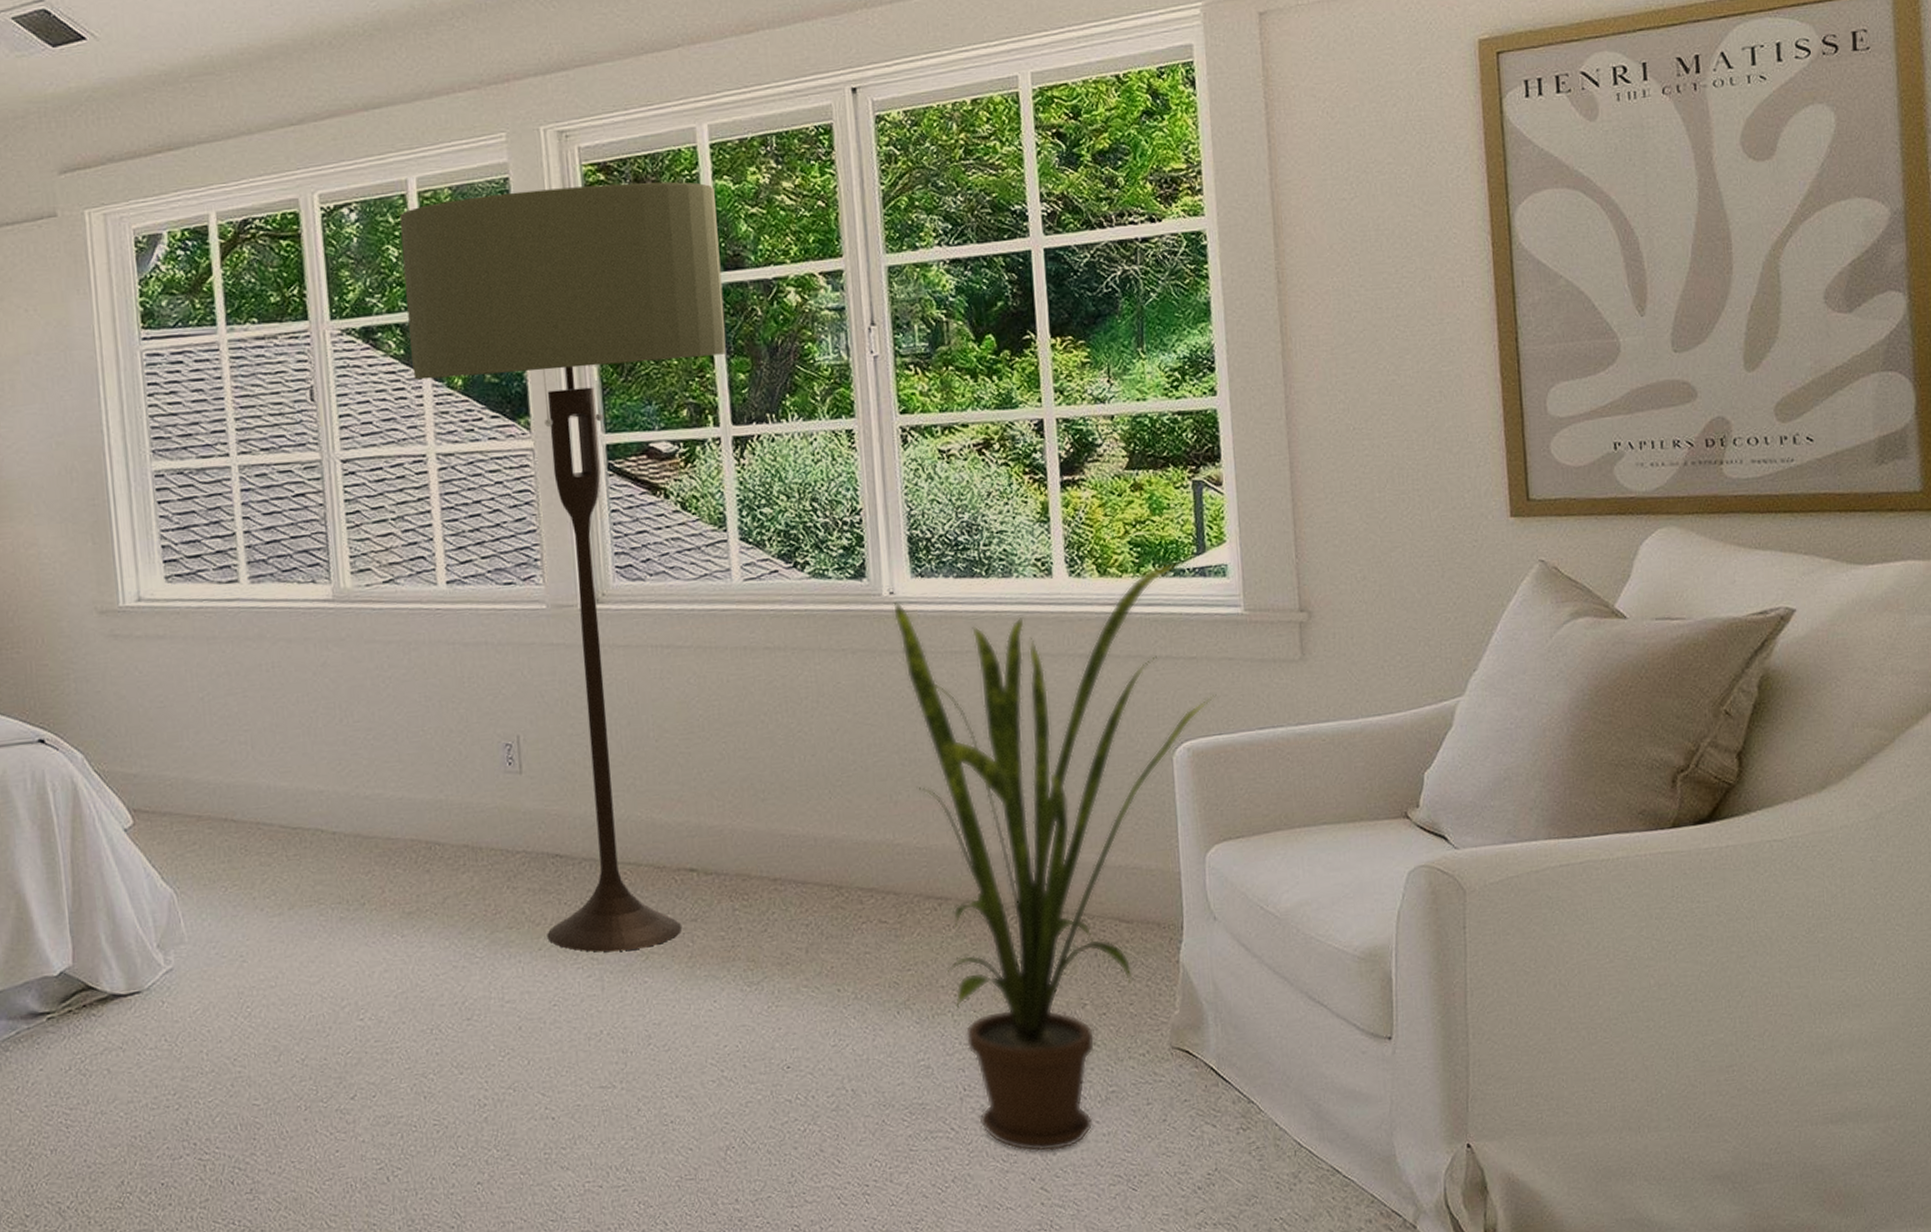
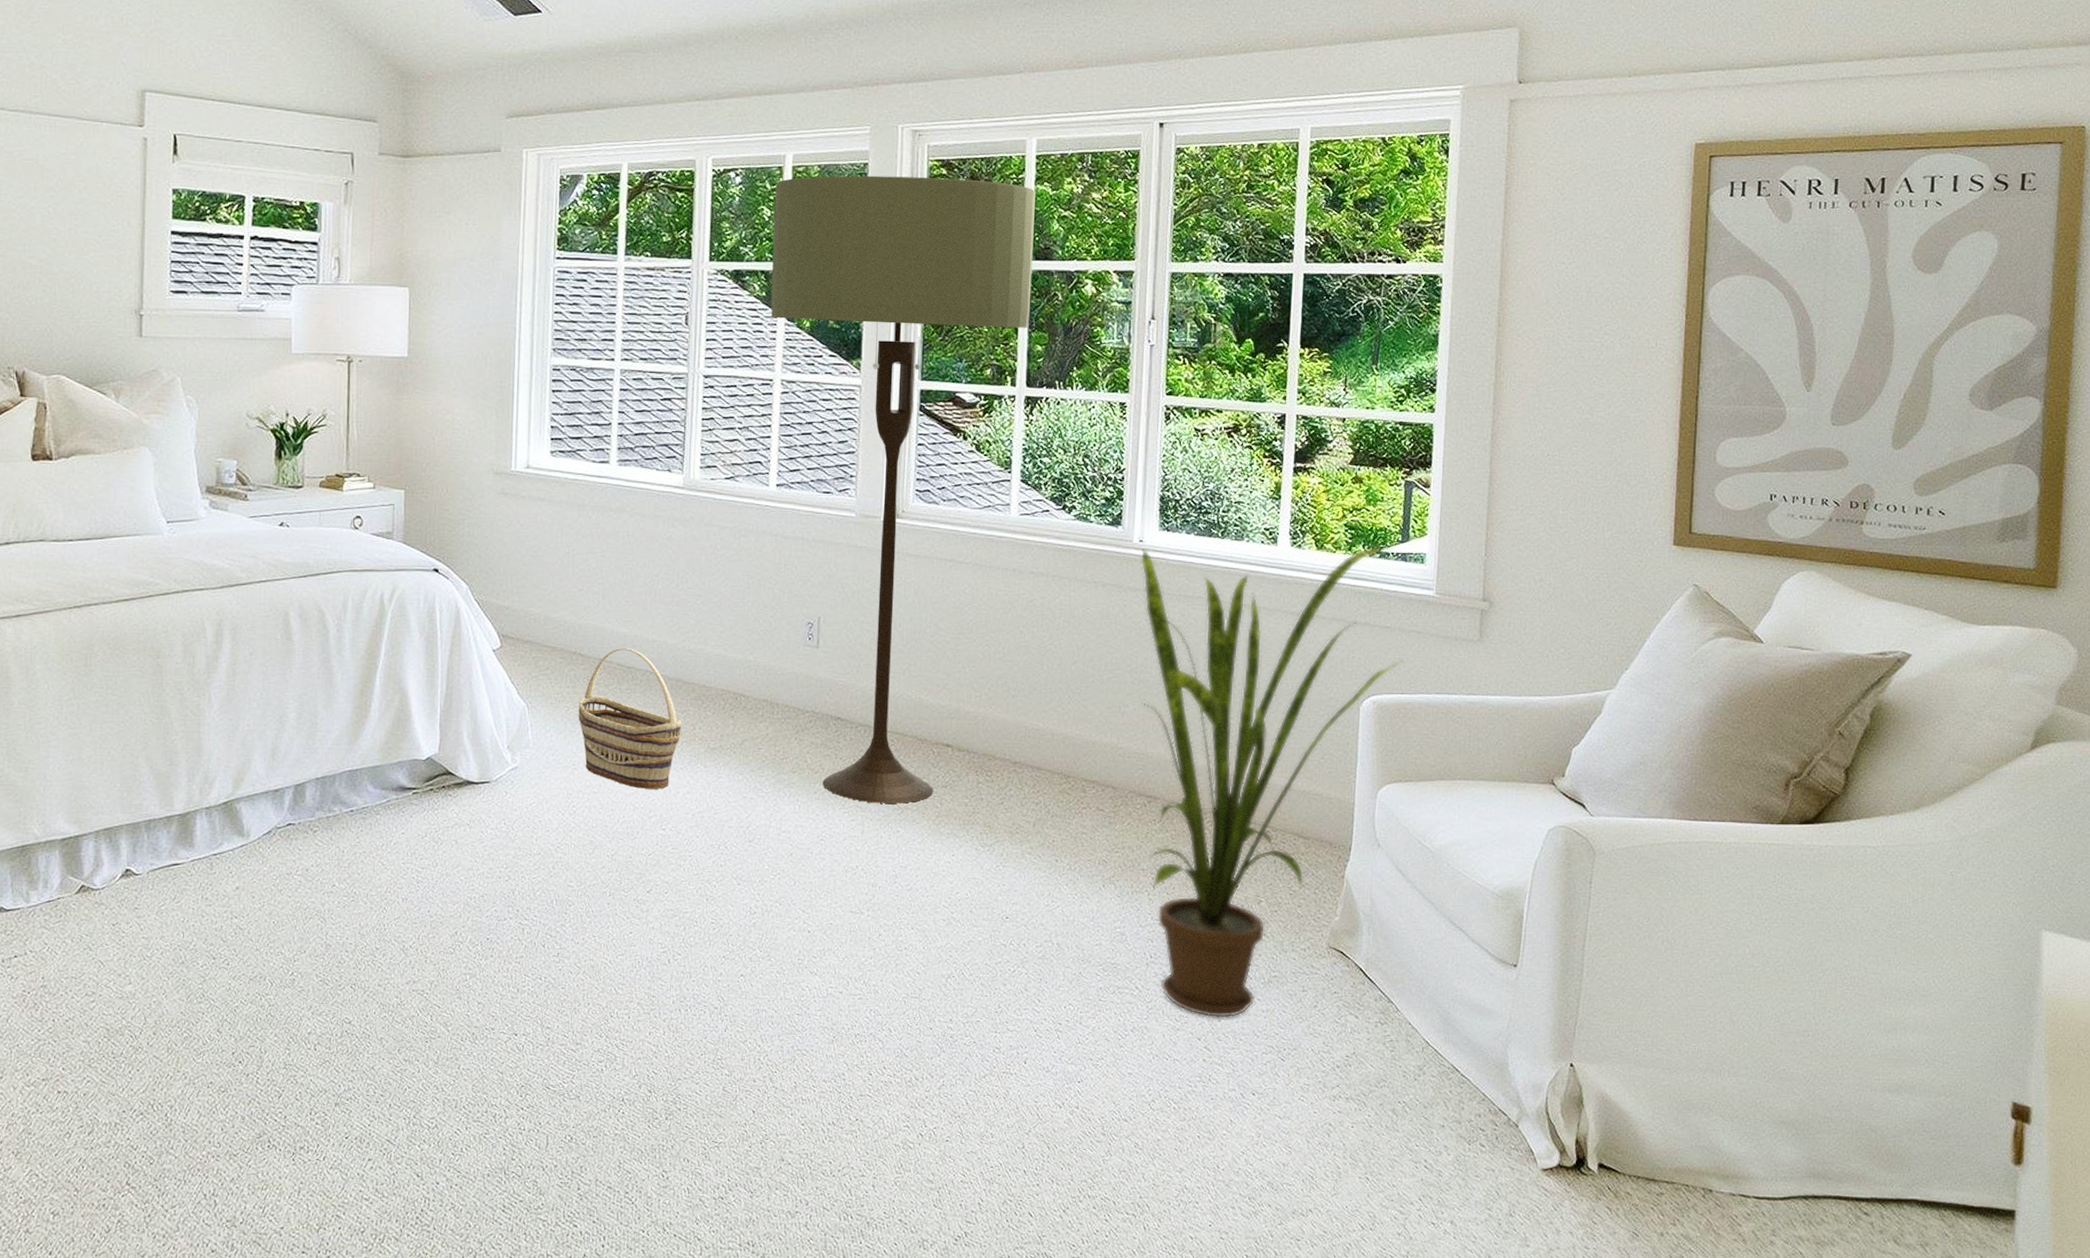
basket: none [238,804,368,974] -> present [578,648,681,789]

